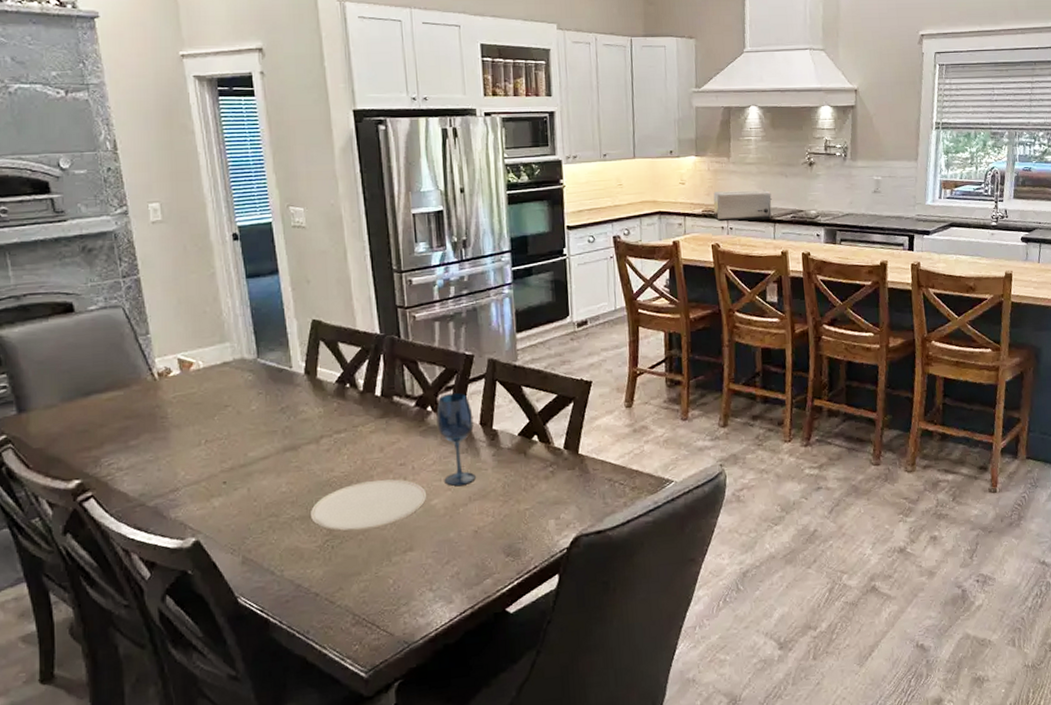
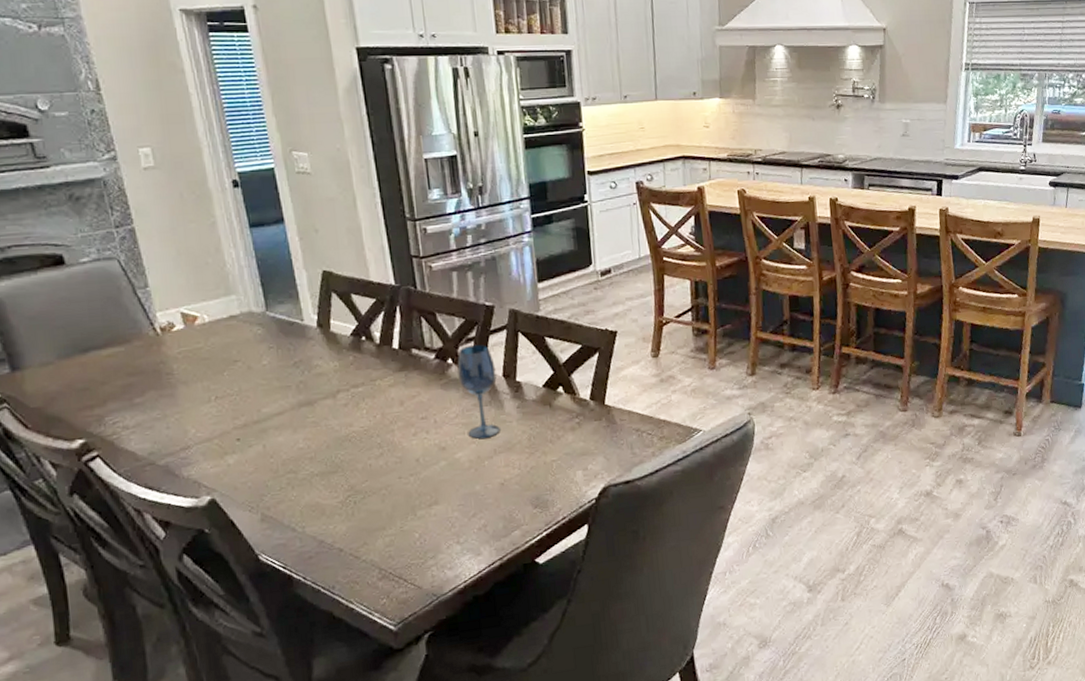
plate: present [311,479,427,532] -> none [330,433,451,487]
toaster: present [713,189,772,222] -> none [738,133,799,167]

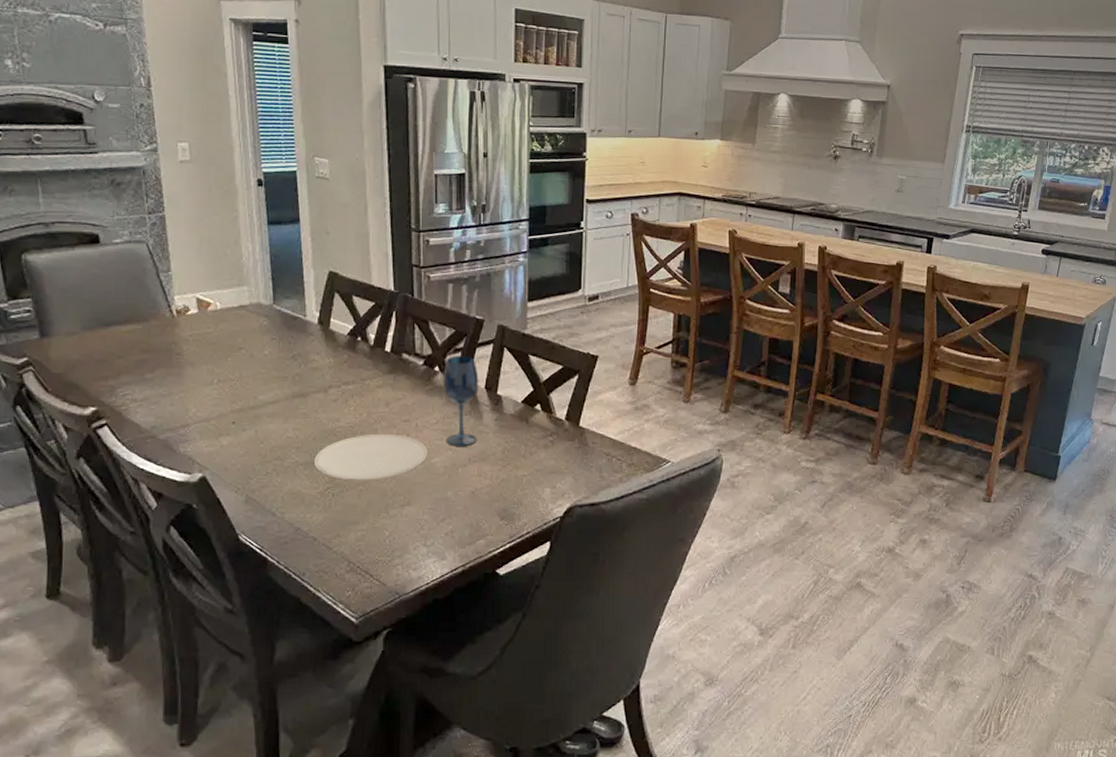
plate: none [330,433,451,487] -> present [314,433,428,481]

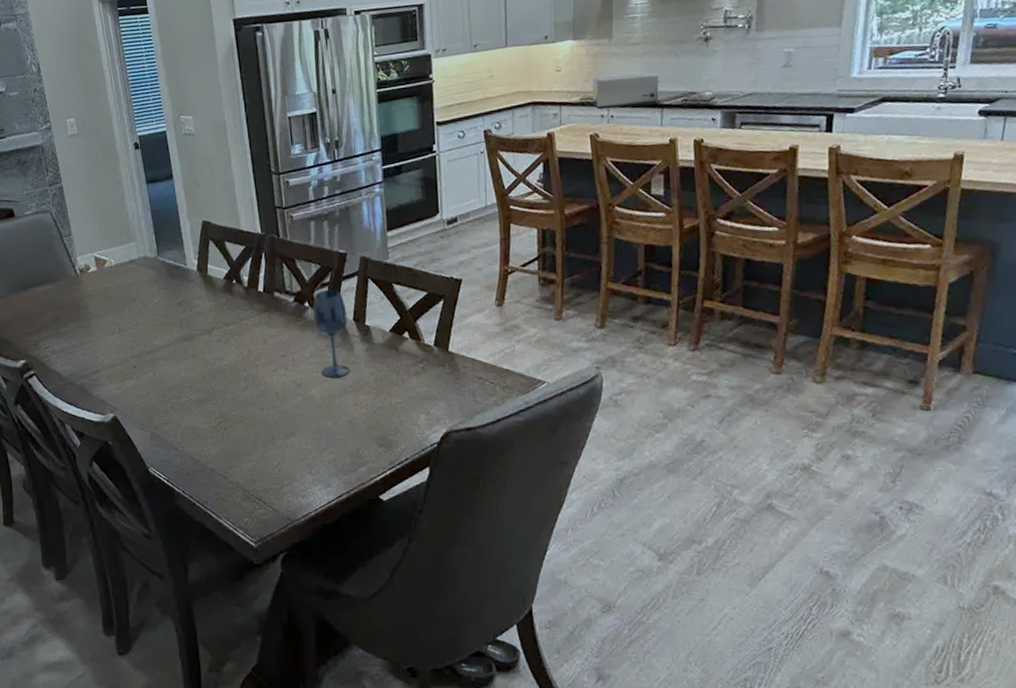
plate: present [314,433,428,481] -> none [206,369,306,415]
toaster: none [734,177,793,211] -> present [592,71,659,110]

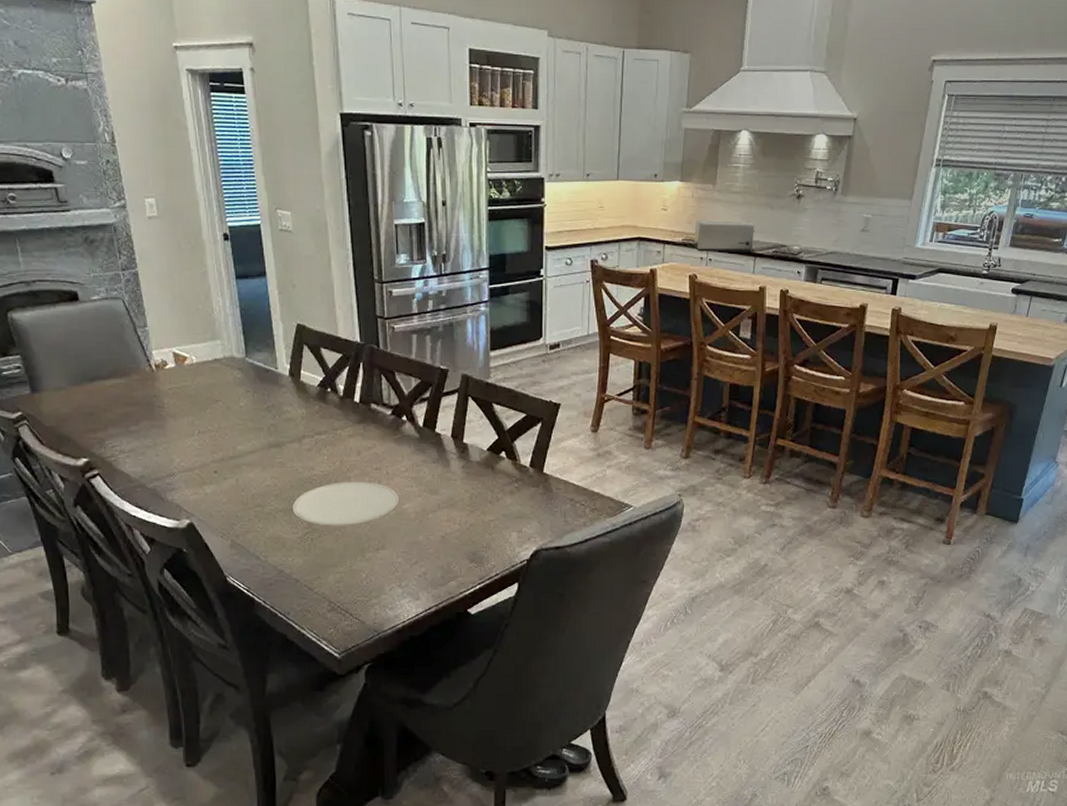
plate: none [206,369,306,415] -> present [293,481,400,527]
wineglass: present [313,289,350,378] -> none [411,404,445,493]

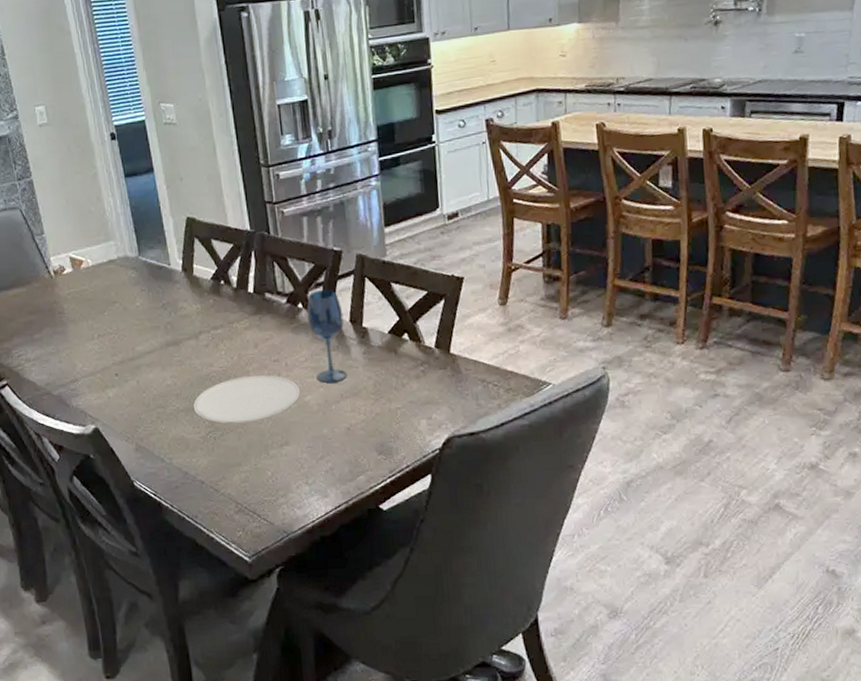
wineglass: none [411,404,445,493] -> present [307,289,347,383]
toaster: present [694,220,755,254] -> none [598,57,668,98]

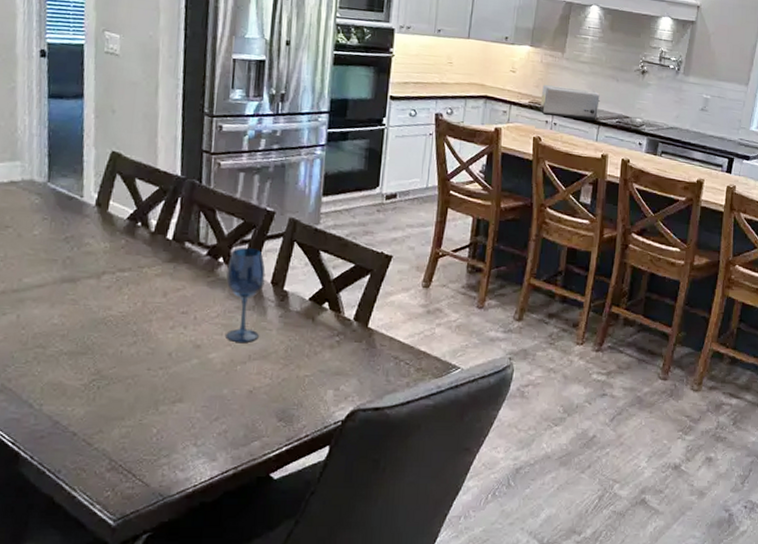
plate: present [194,375,301,424] -> none [80,324,206,375]
toaster: none [598,57,668,98] -> present [540,85,600,122]

